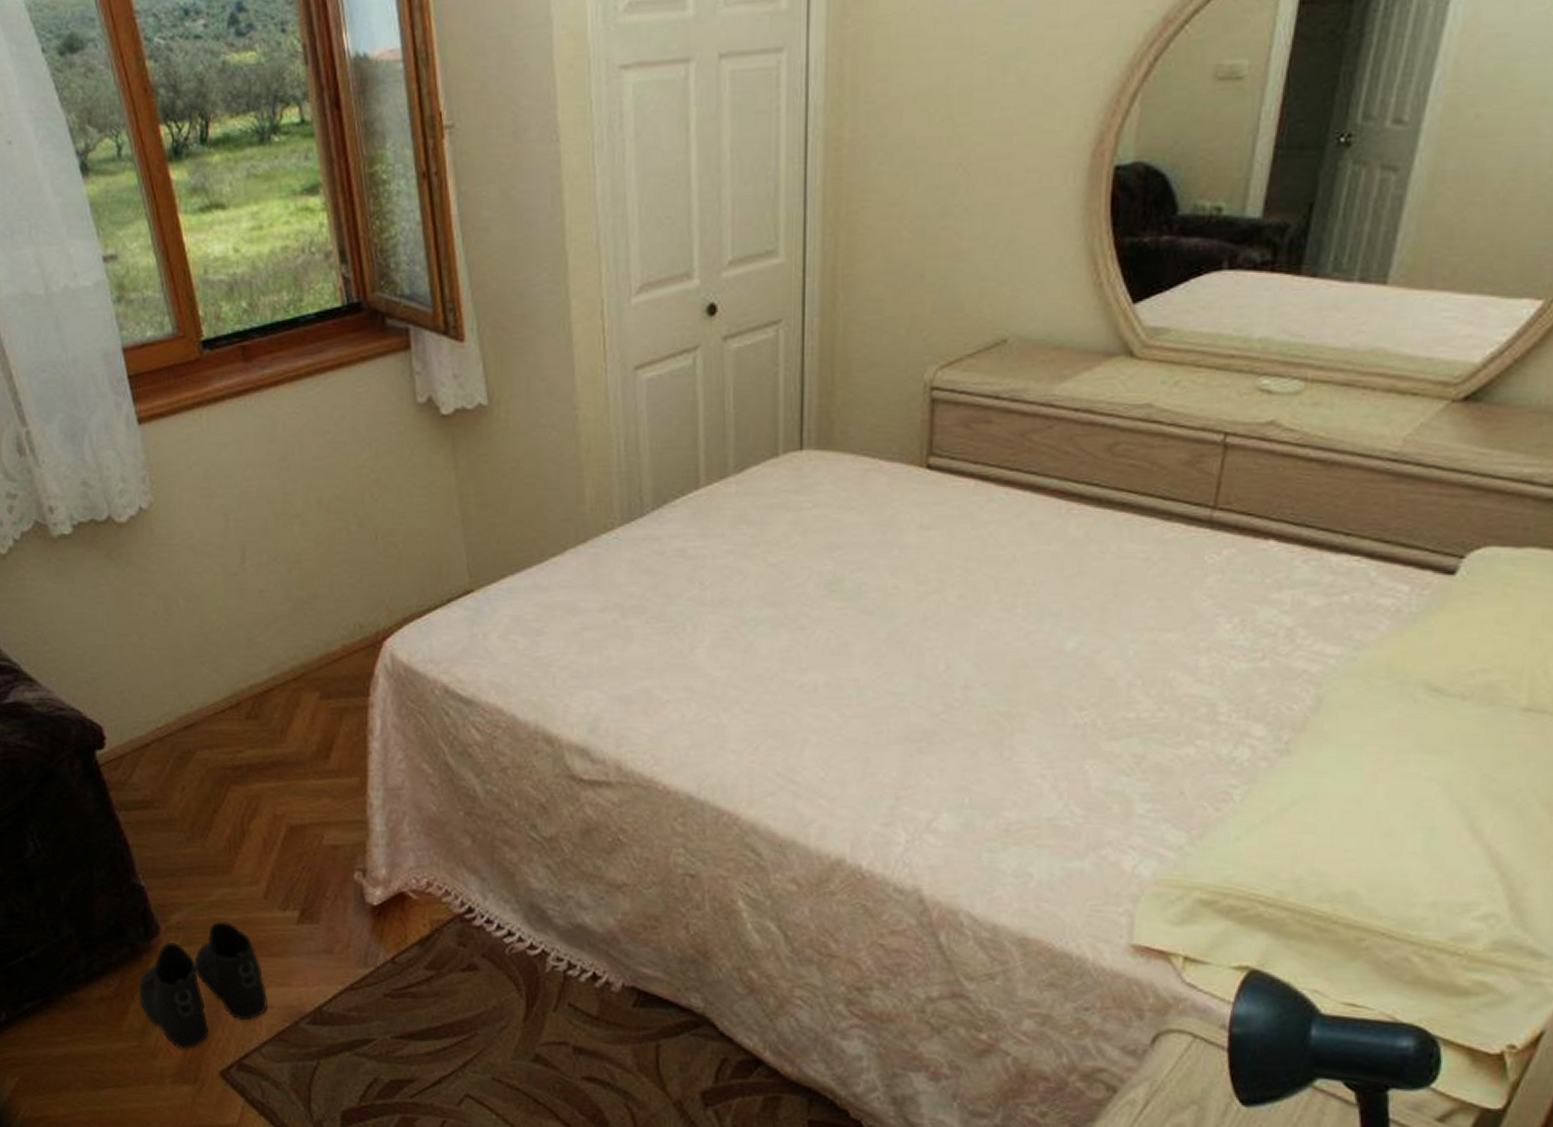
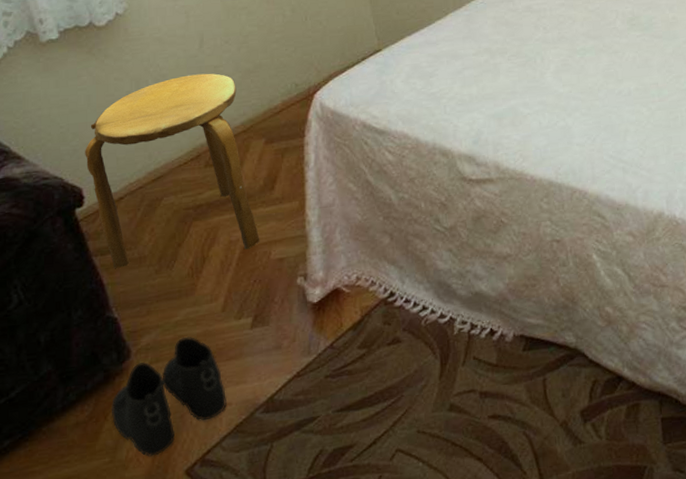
stool: none [105,598,311,829] -> present [85,73,260,268]

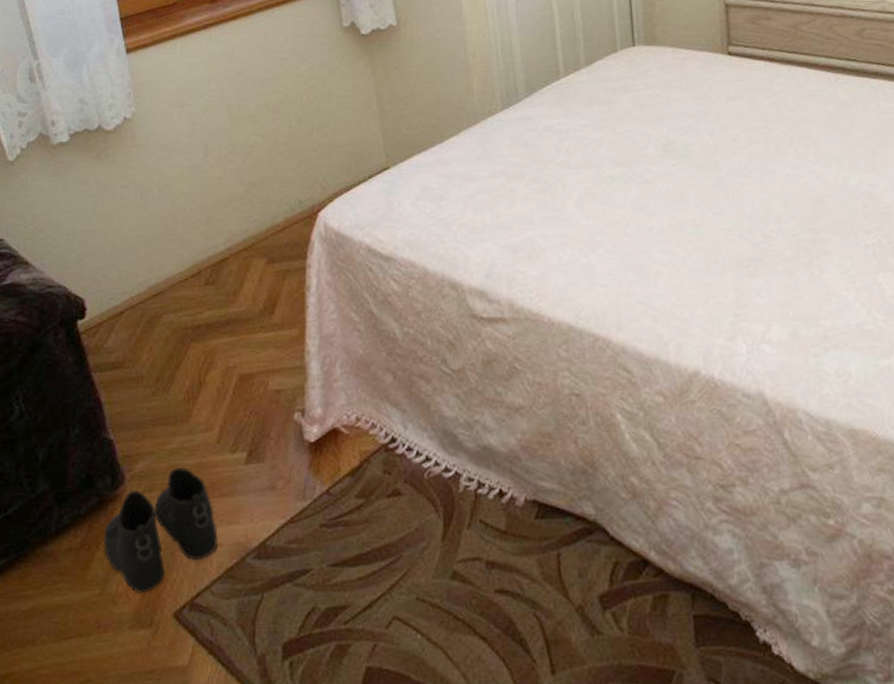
stool: present [85,73,260,268] -> none [89,184,258,387]

